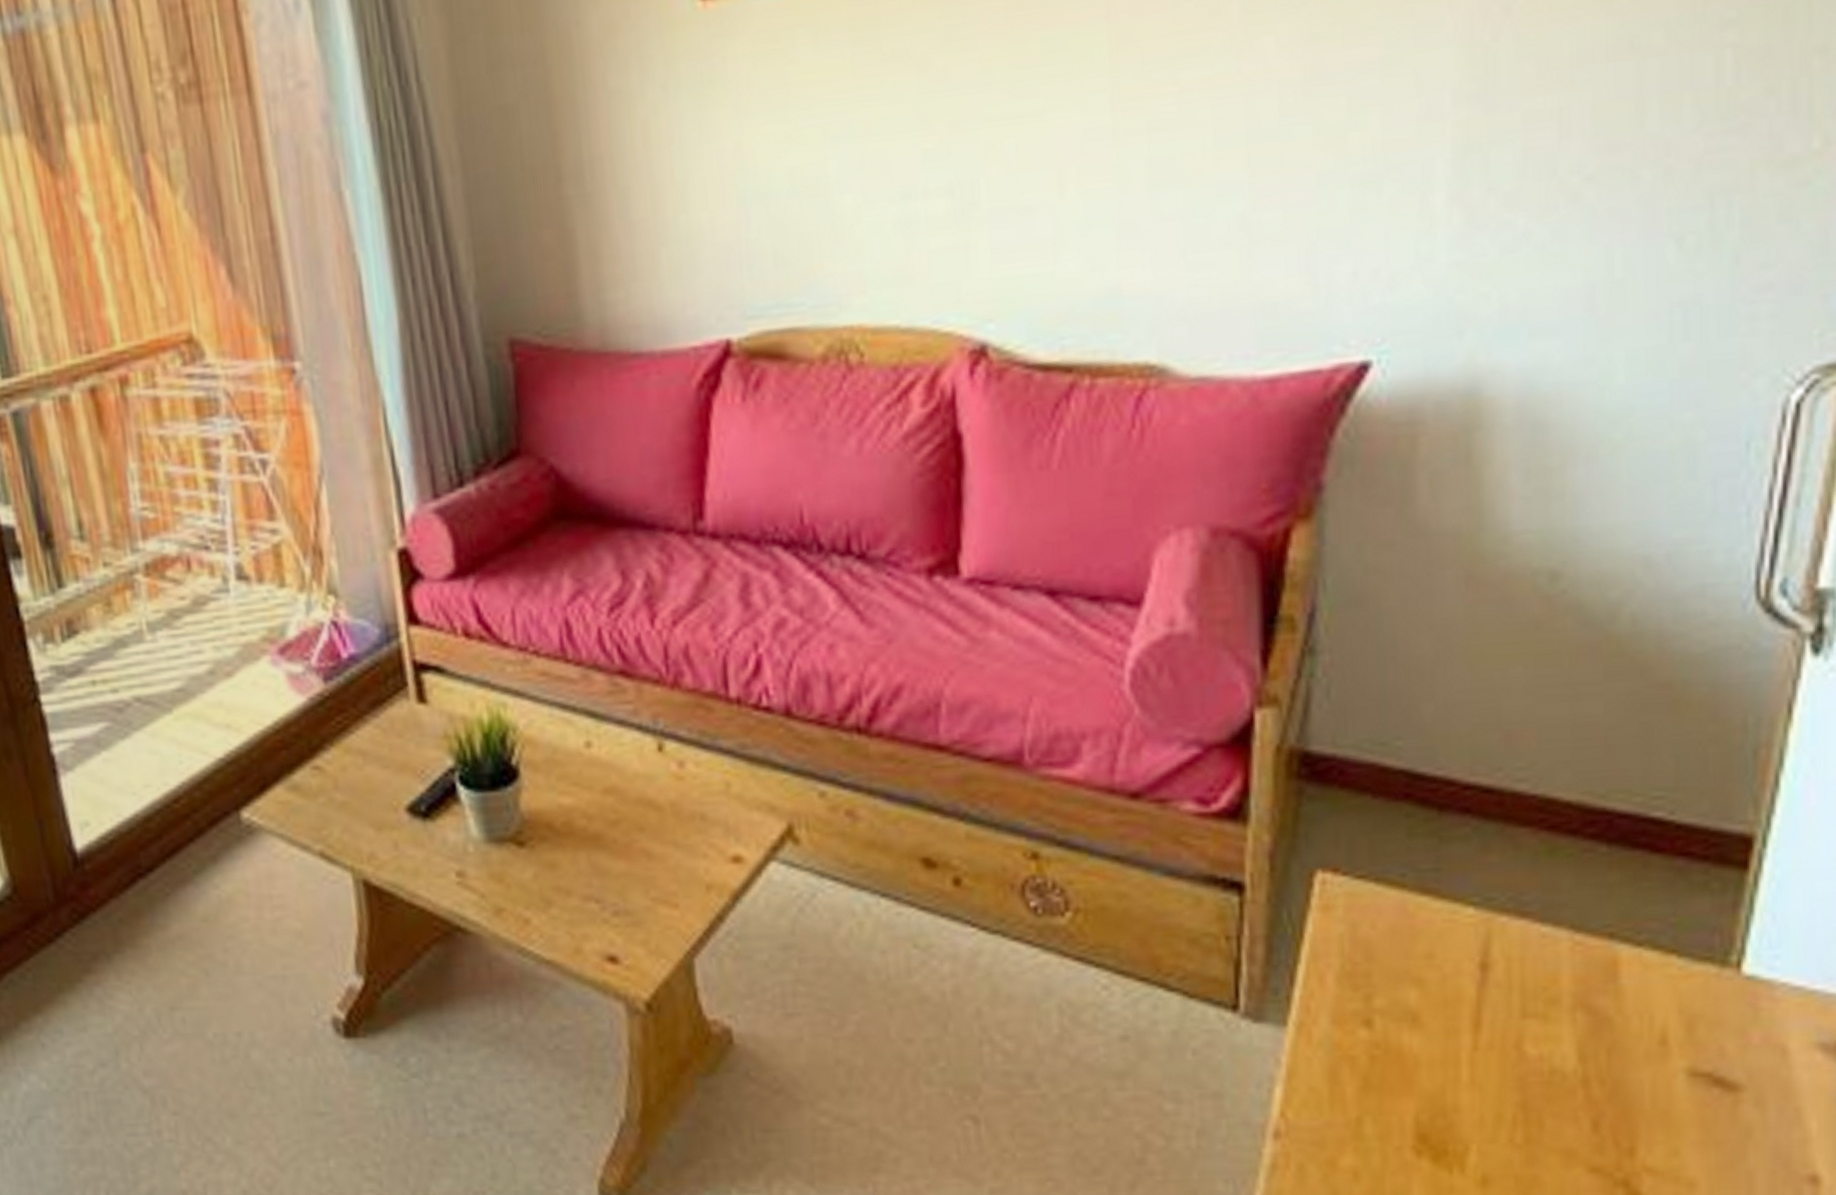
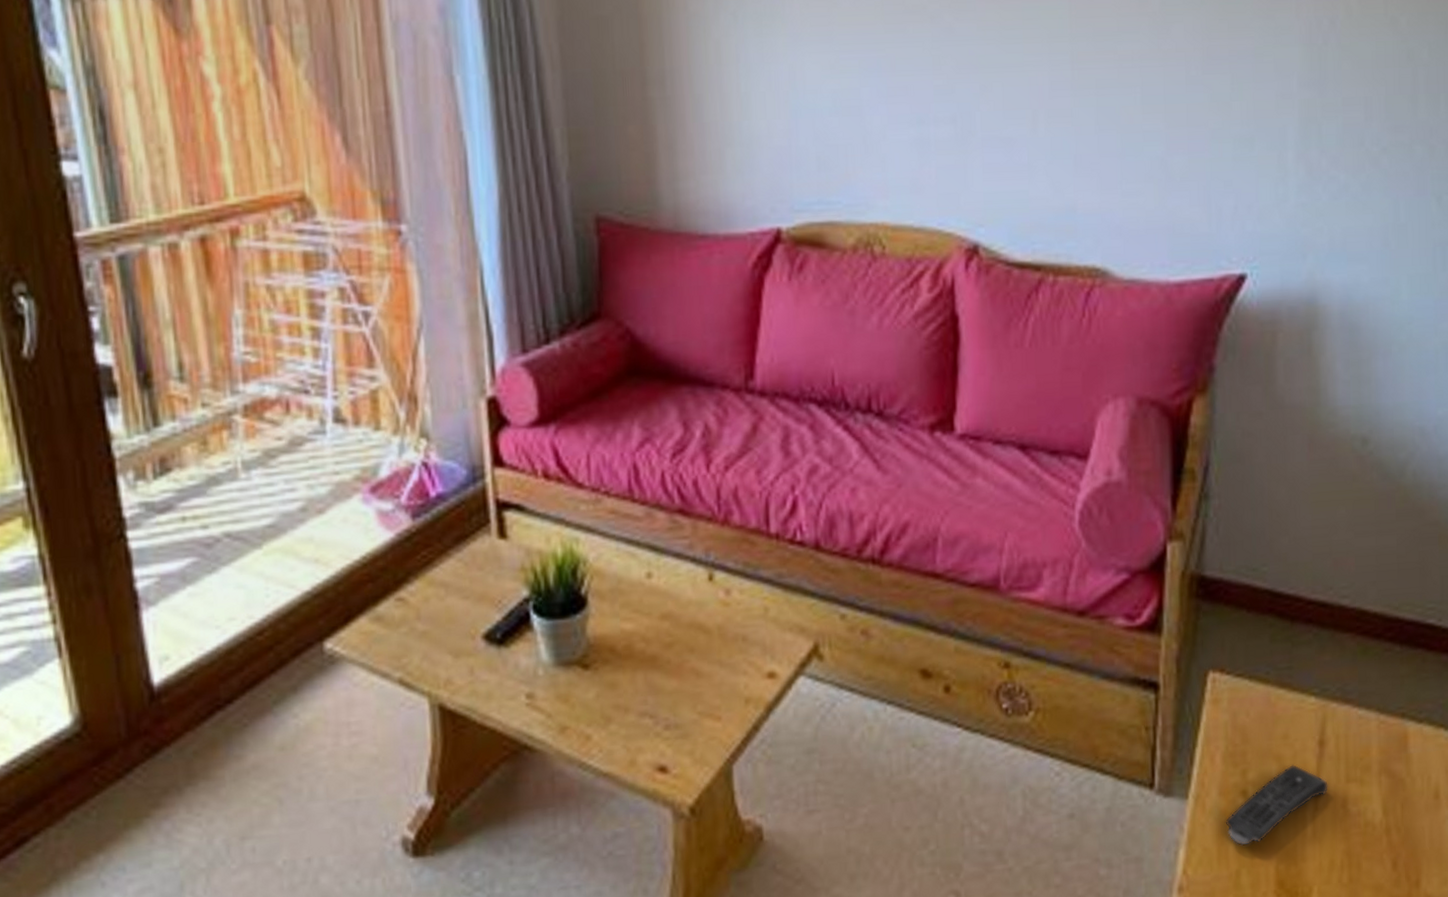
remote control: none [1340,991,1494,1088] -> present [1225,765,1328,846]

